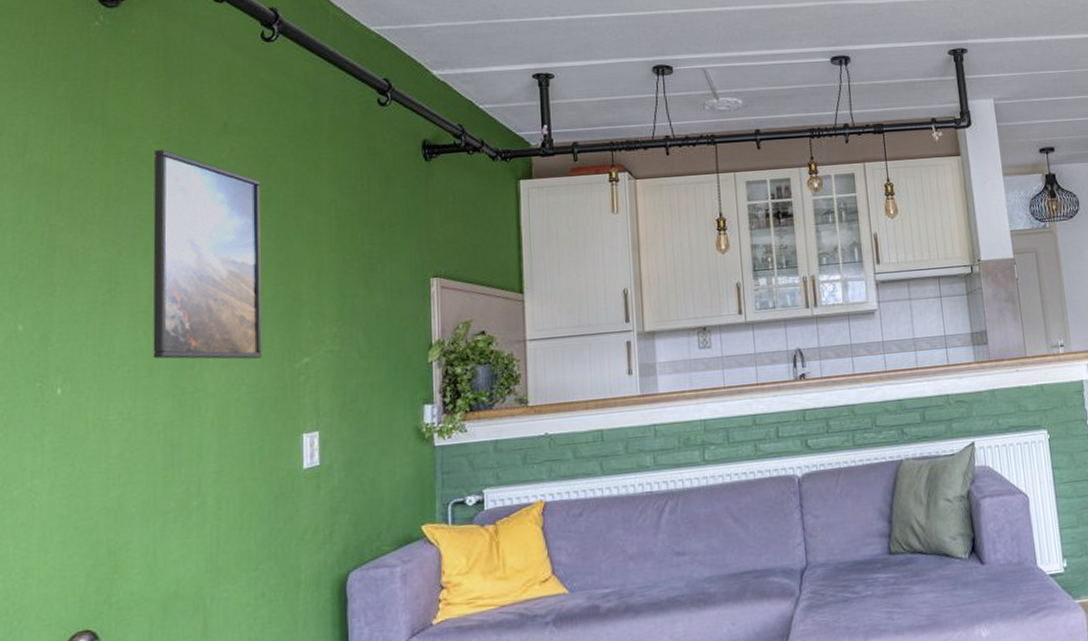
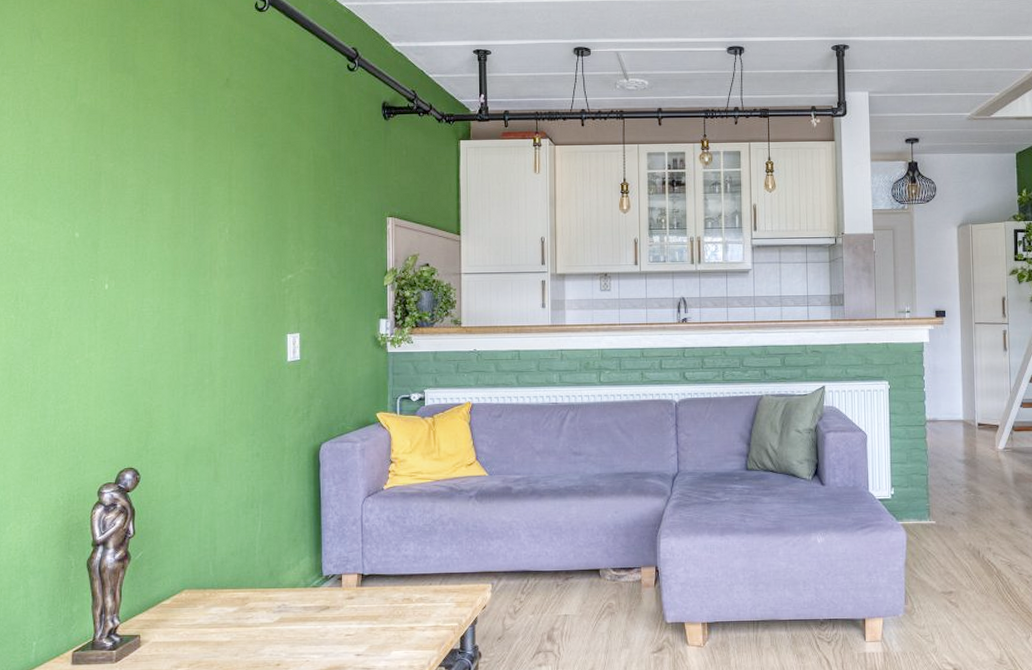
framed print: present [153,150,262,360] -> none [174,98,256,272]

